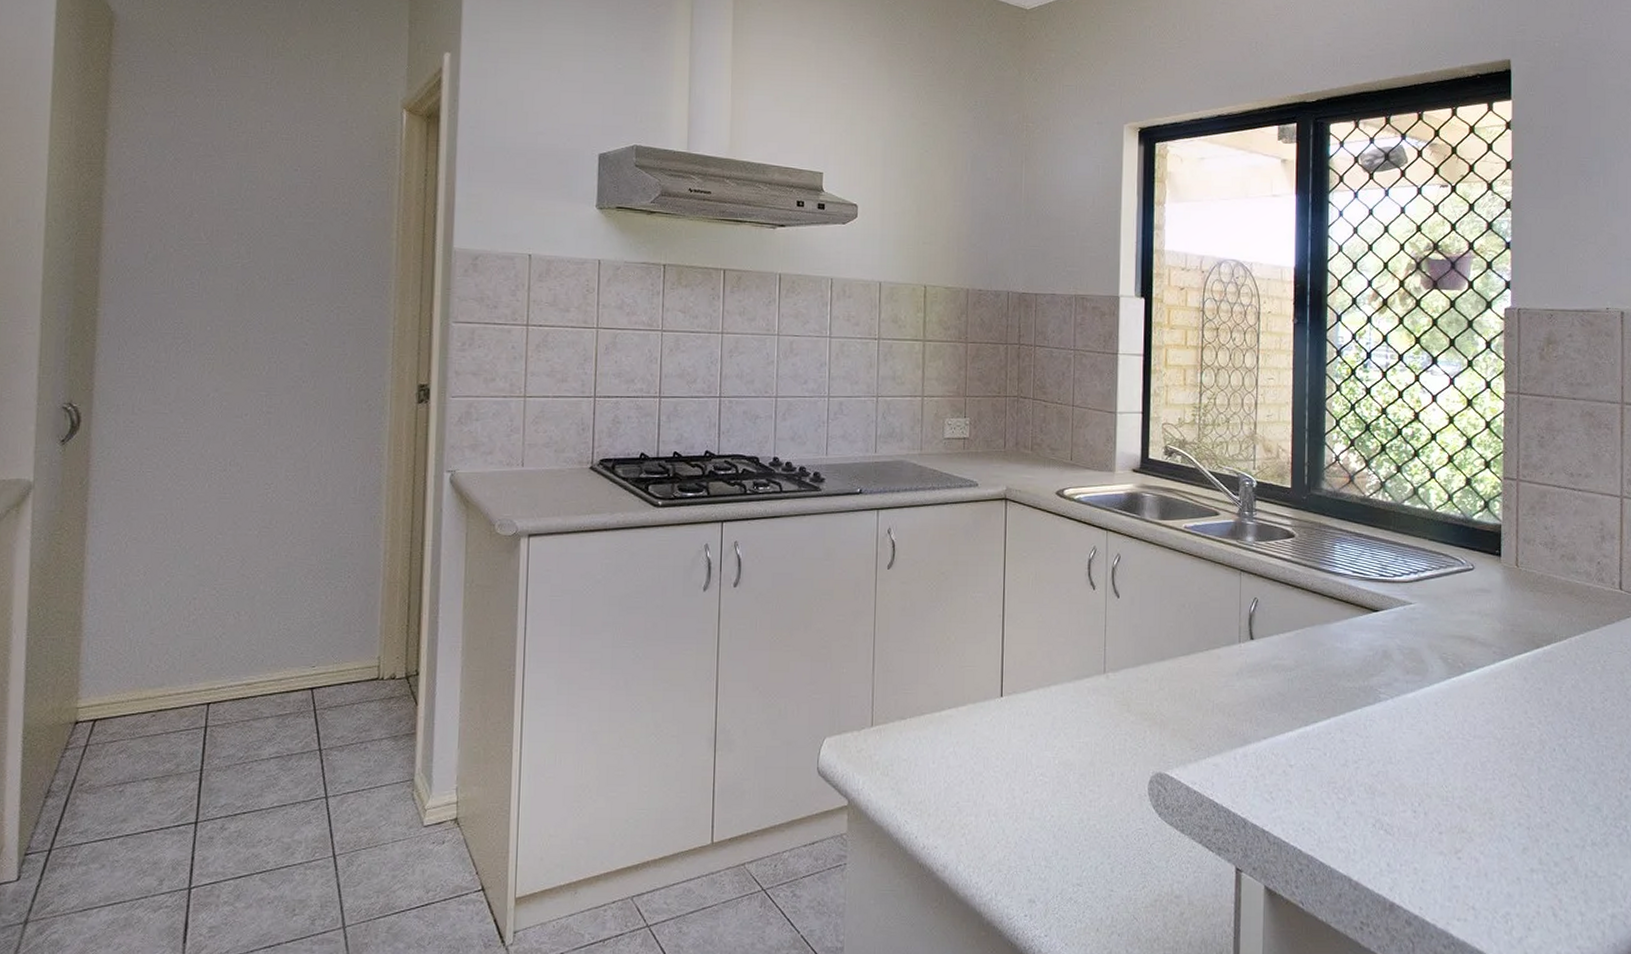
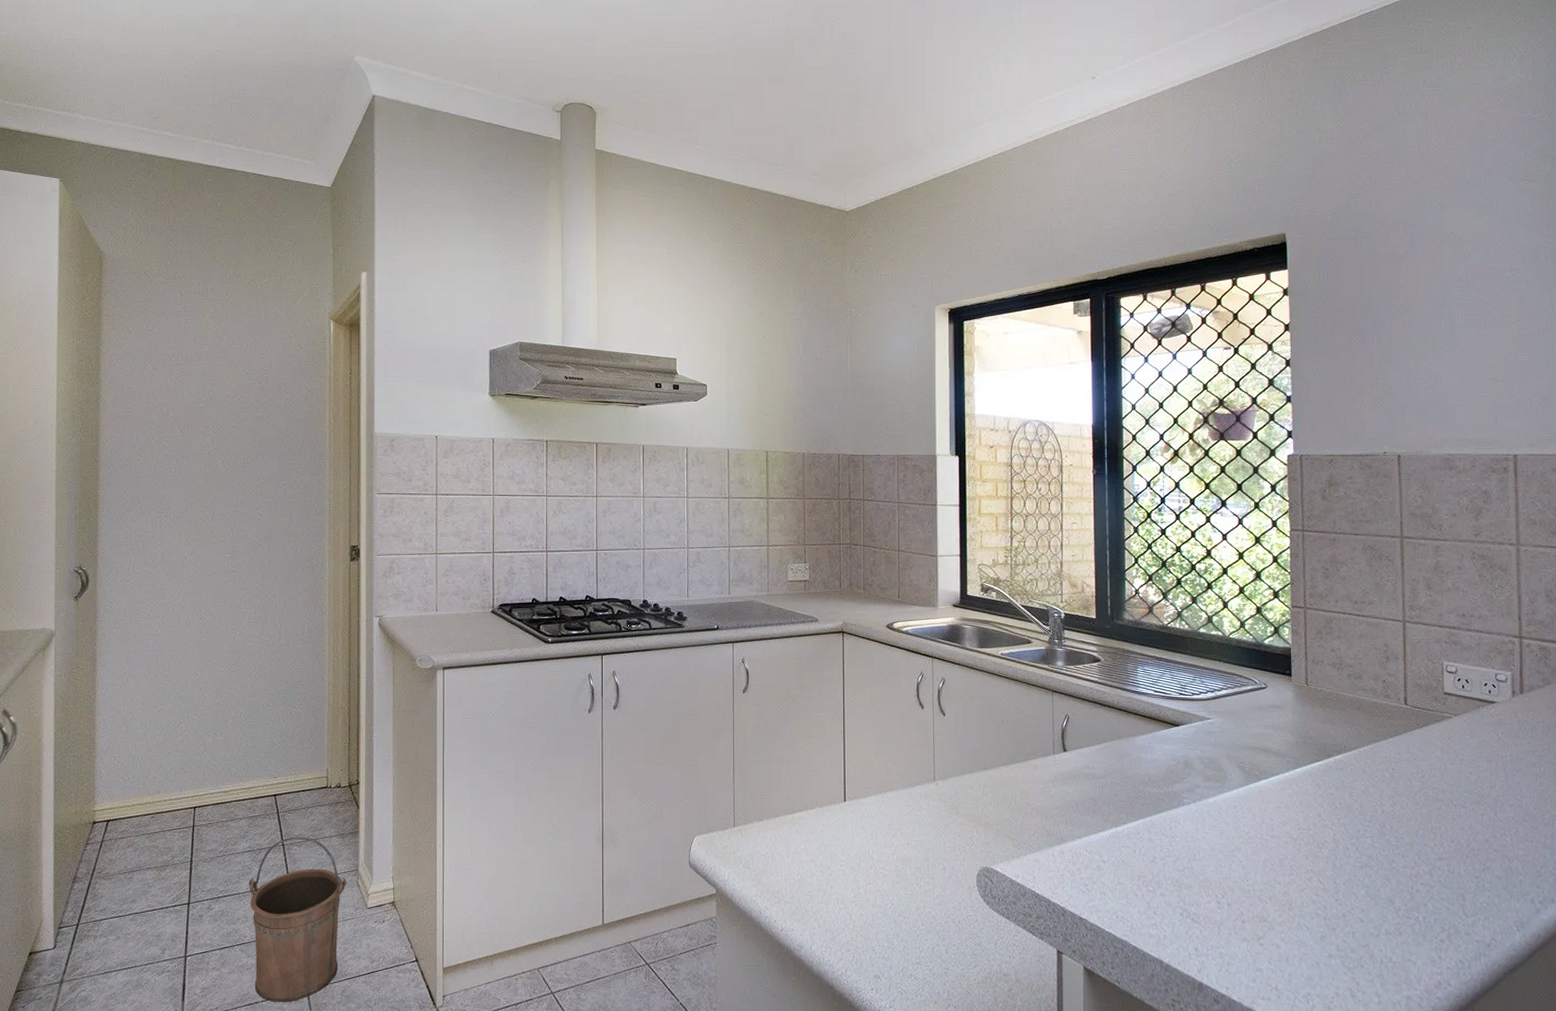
bucket: none [273,739,399,943] -> present [248,836,347,1002]

